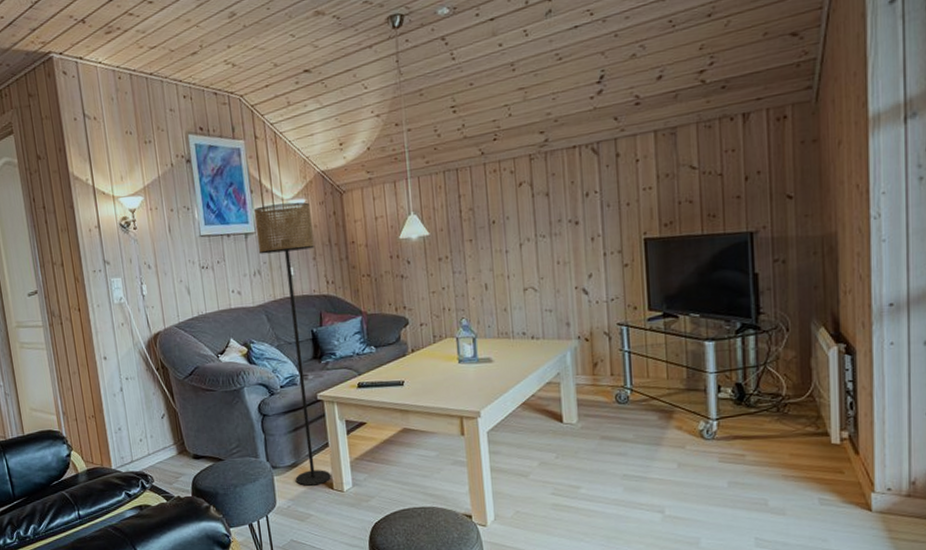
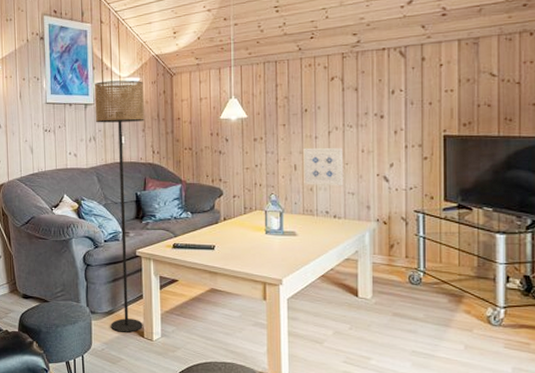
wall art: none [493,261,539,306] -> present [303,147,343,186]

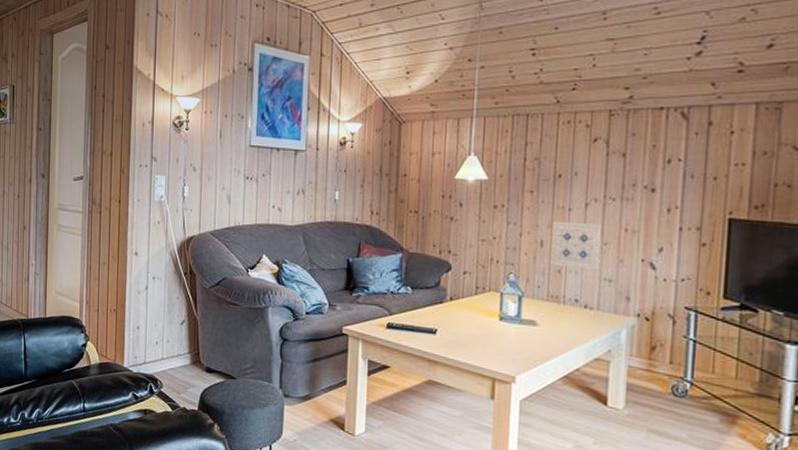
floor lamp: present [94,80,144,333] -> none [306,125,366,424]

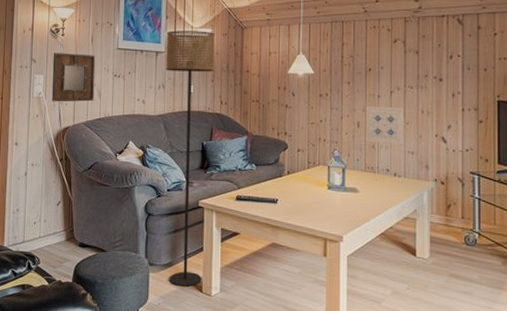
home mirror: none [174,149,225,208] -> present [51,52,96,102]
floor lamp: none [306,125,366,424] -> present [165,30,215,287]

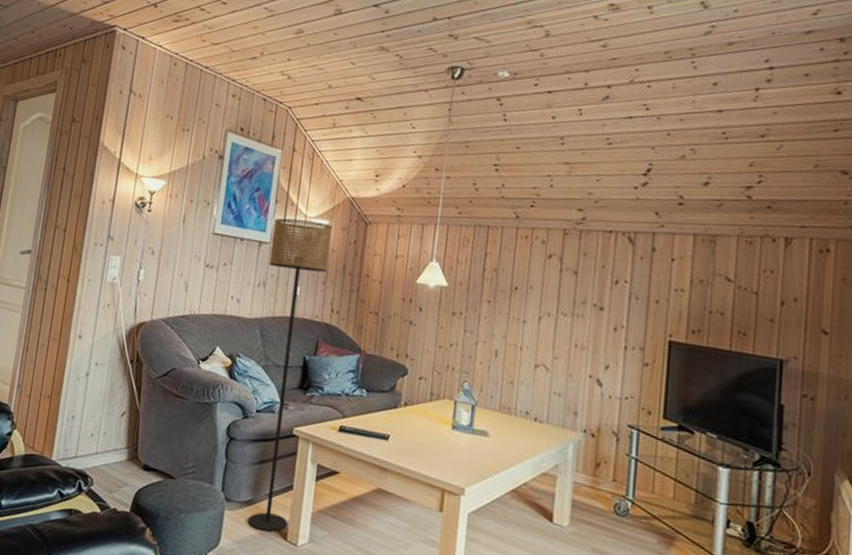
home mirror: present [51,52,96,102] -> none [127,230,186,295]
wall art: present [366,106,403,145] -> none [504,331,553,384]

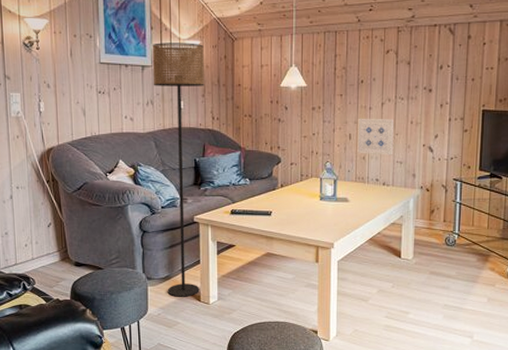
wall art: none [504,331,553,384] -> present [357,118,393,155]

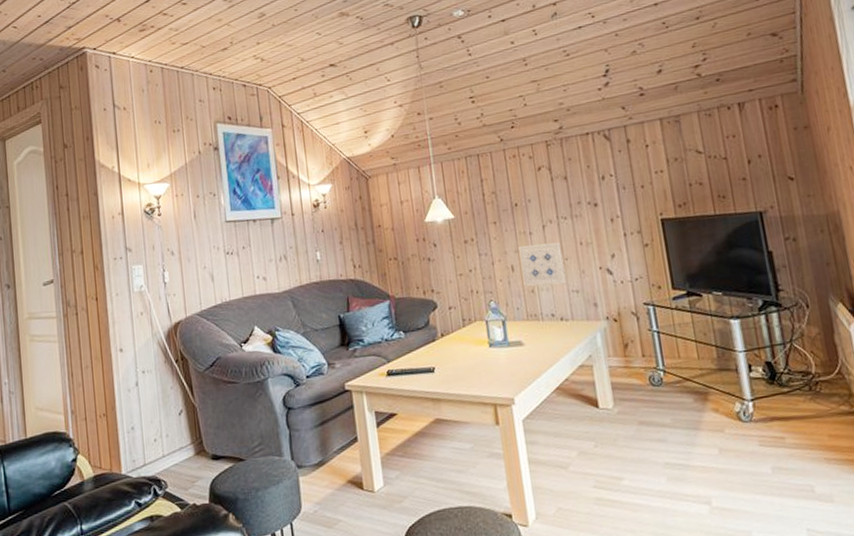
floor lamp: present [152,43,204,297] -> none [280,187,361,487]

